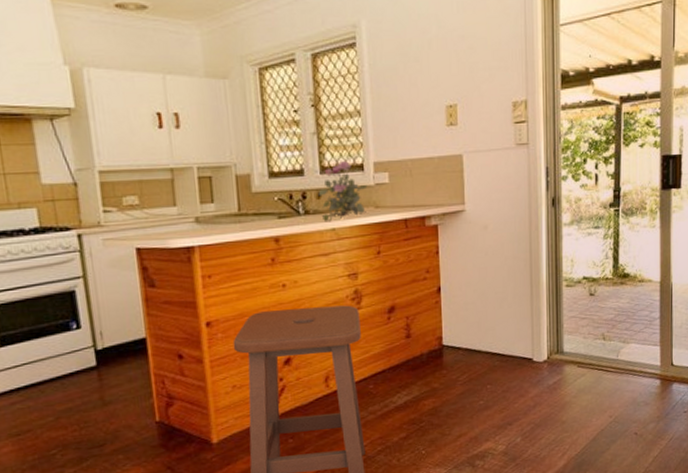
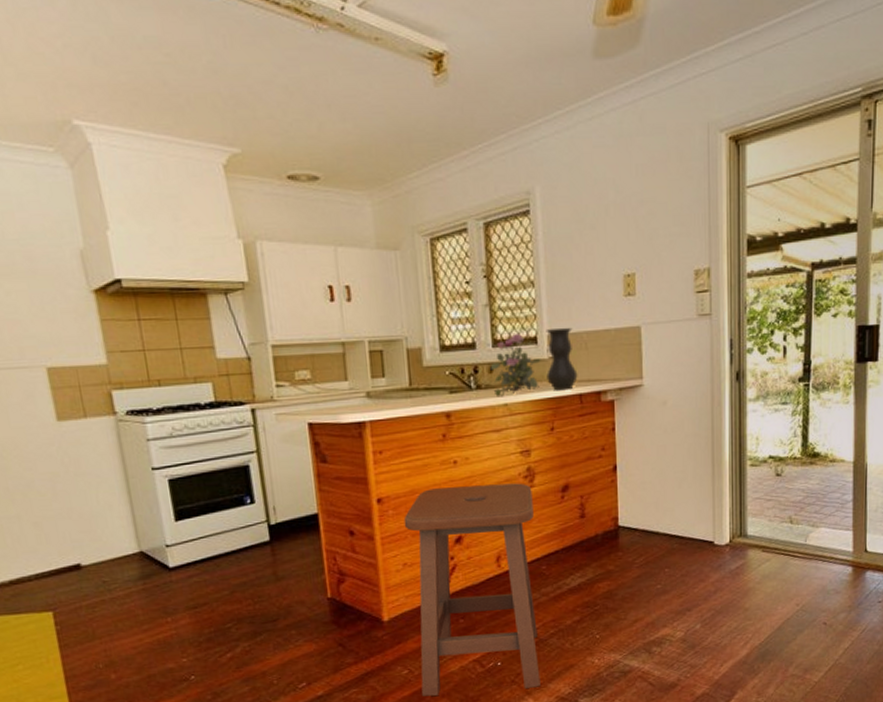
vase: none [372,155,403,216] -> present [546,327,578,391]

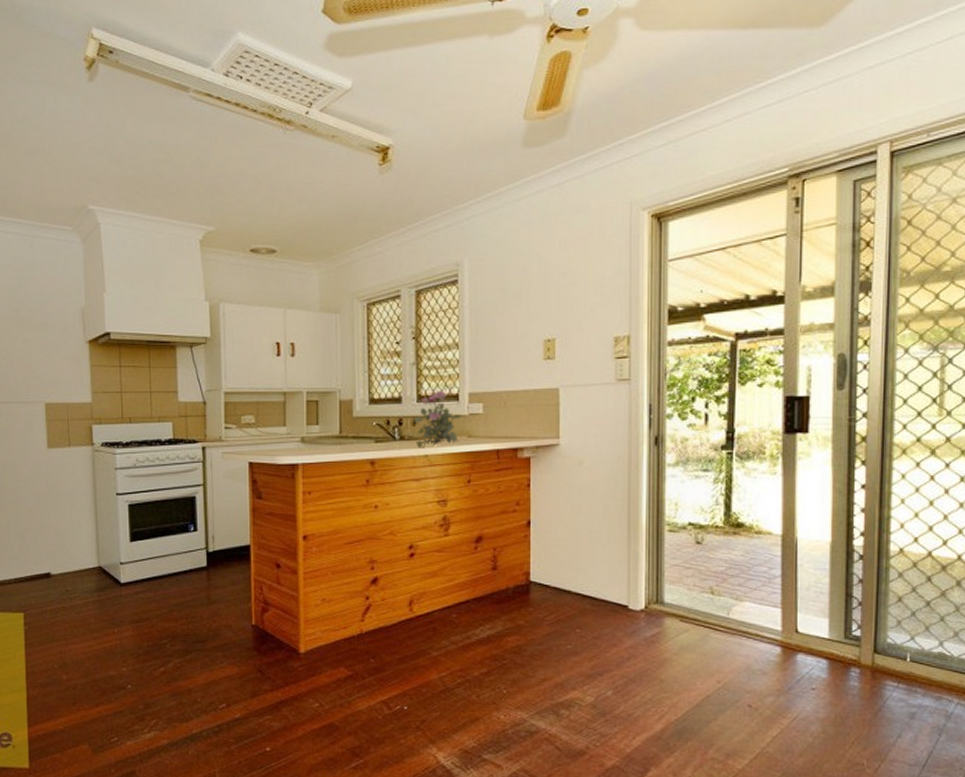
stool: present [404,483,541,697] -> none [325,530,447,737]
vase: present [546,327,578,391] -> none [466,386,496,446]

